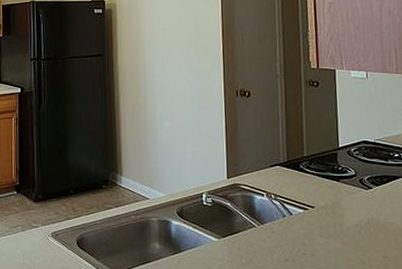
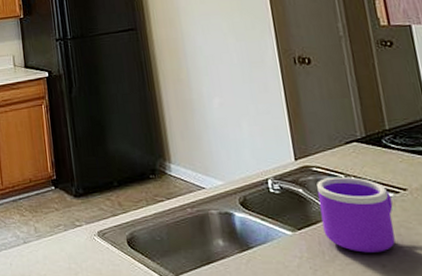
mug: none [242,194,302,258] -> present [317,176,396,253]

